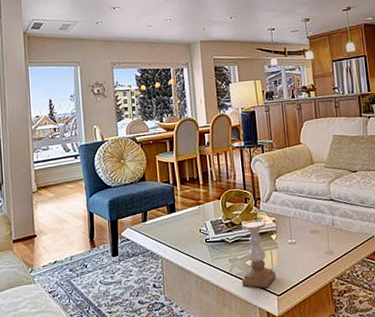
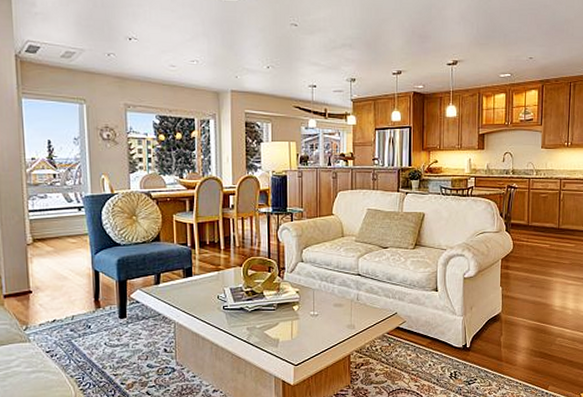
candle holder: present [242,219,276,289] -> none [259,290,295,358]

